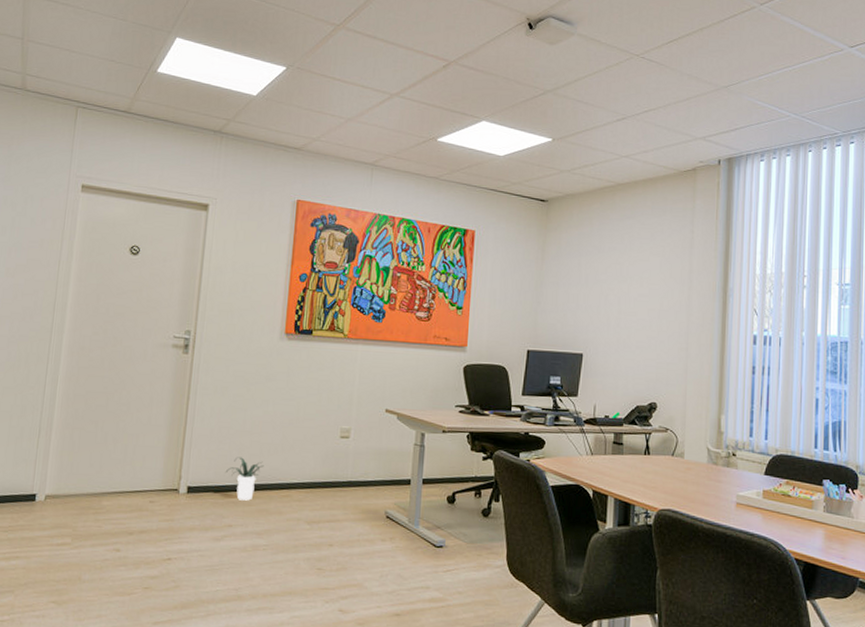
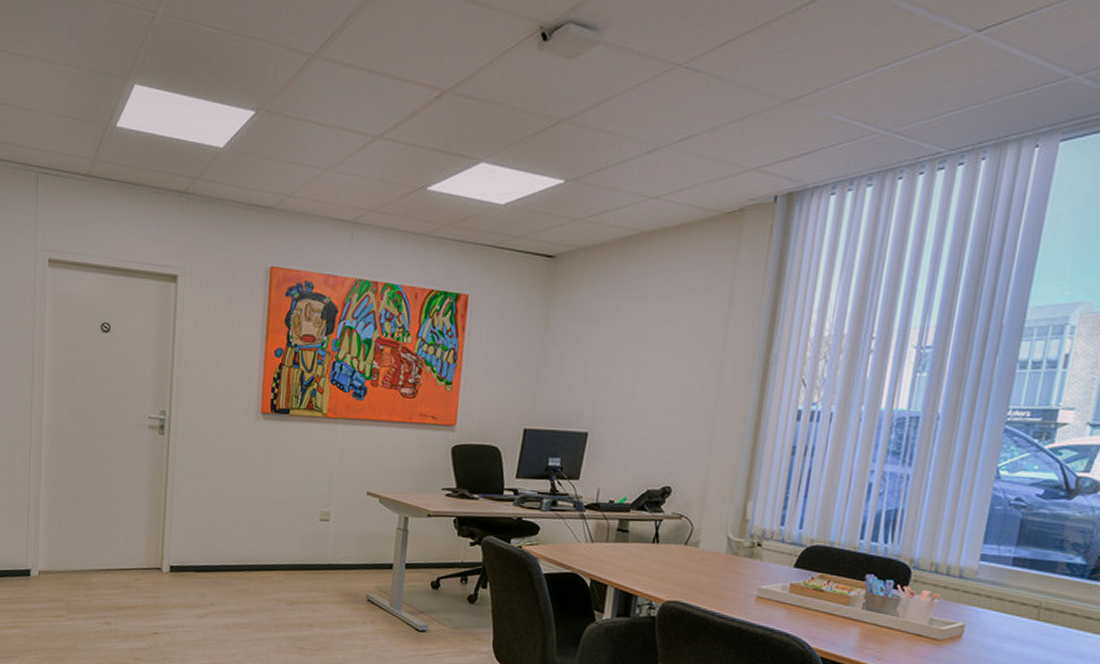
potted plant: present [225,457,264,501] -> none [205,538,244,581]

